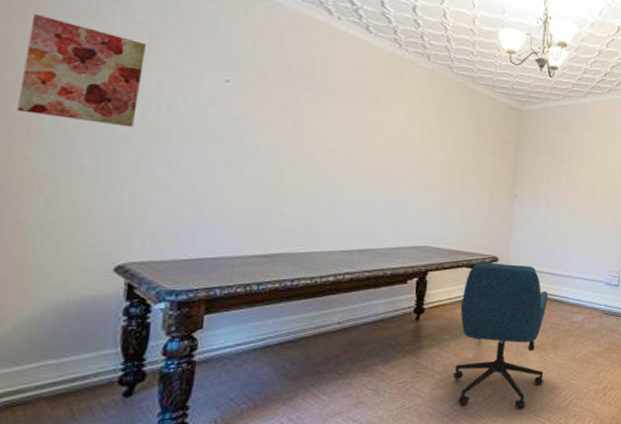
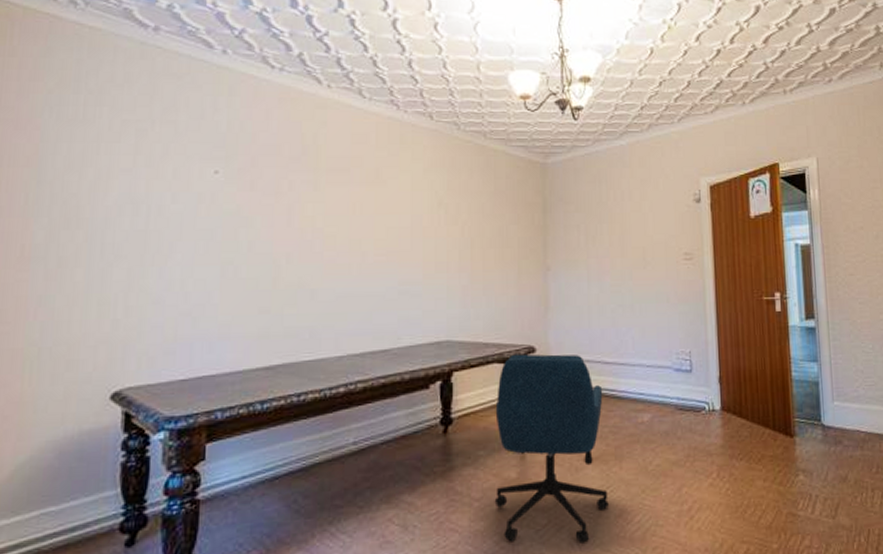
wall art: present [17,13,146,128] -> none [12,126,133,236]

